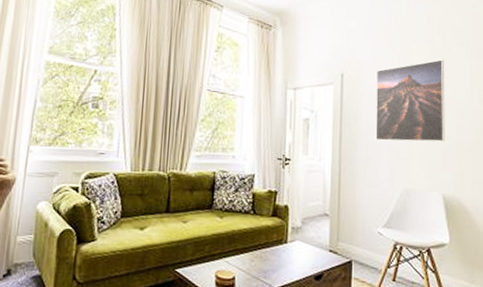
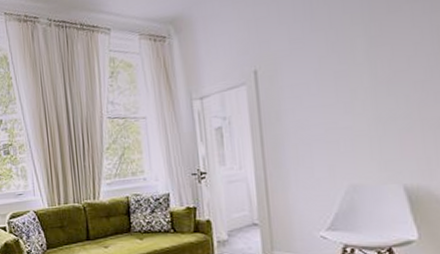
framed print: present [375,59,445,142] -> none [297,25,401,137]

